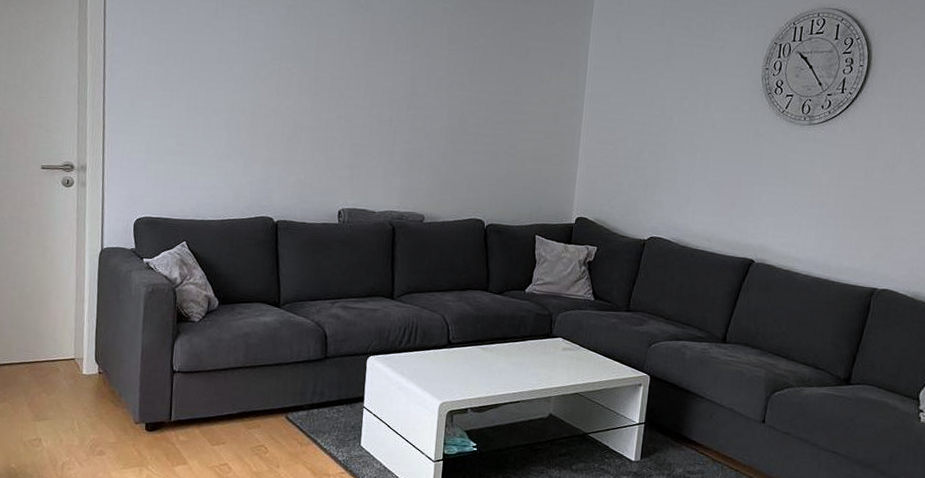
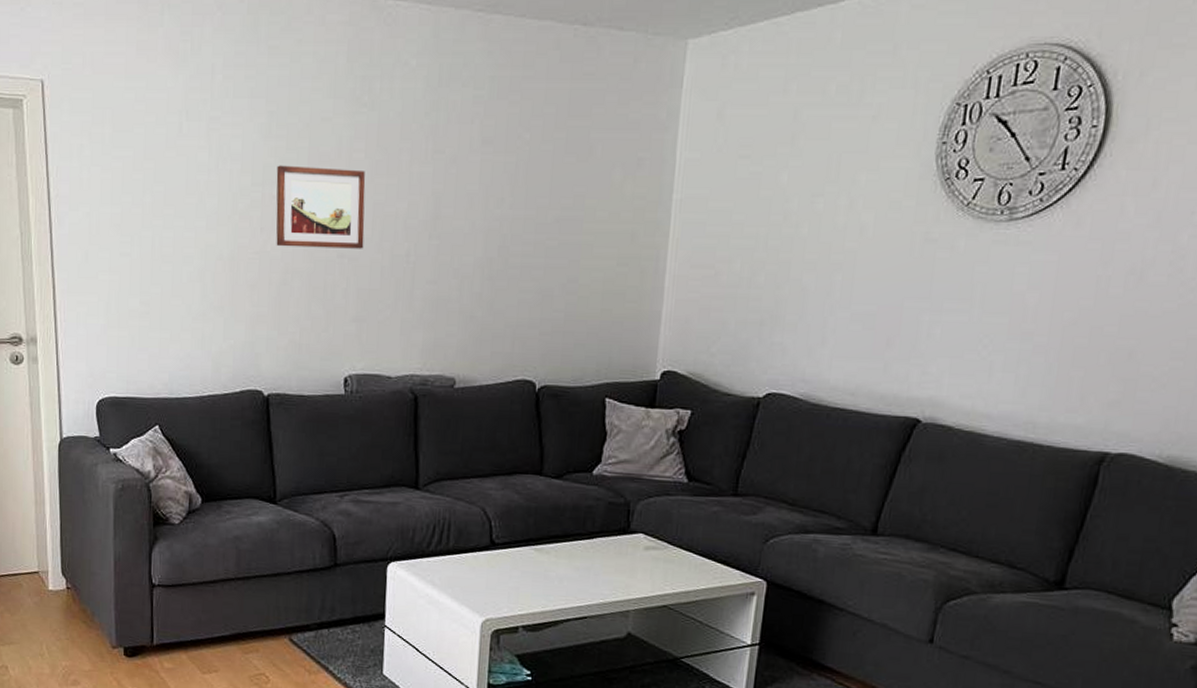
wall art: none [289,46,360,114] -> present [276,165,366,249]

